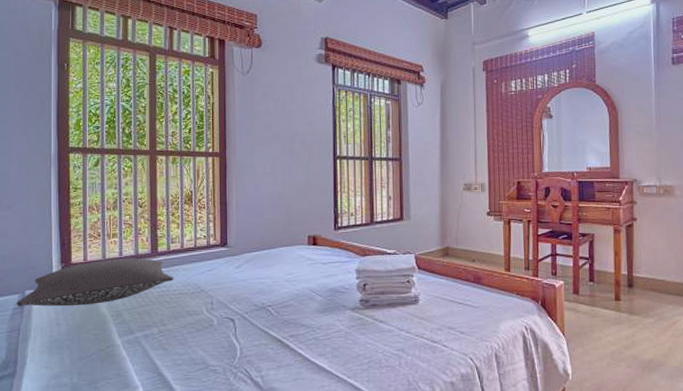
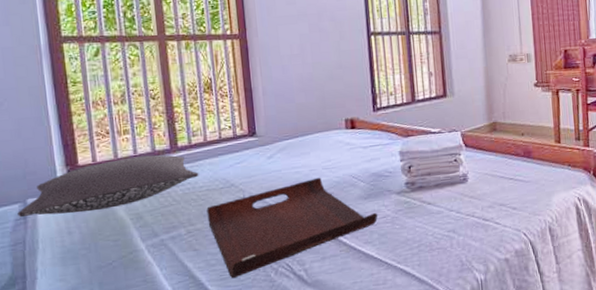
serving tray: none [178,289,333,379] -> present [206,177,378,279]

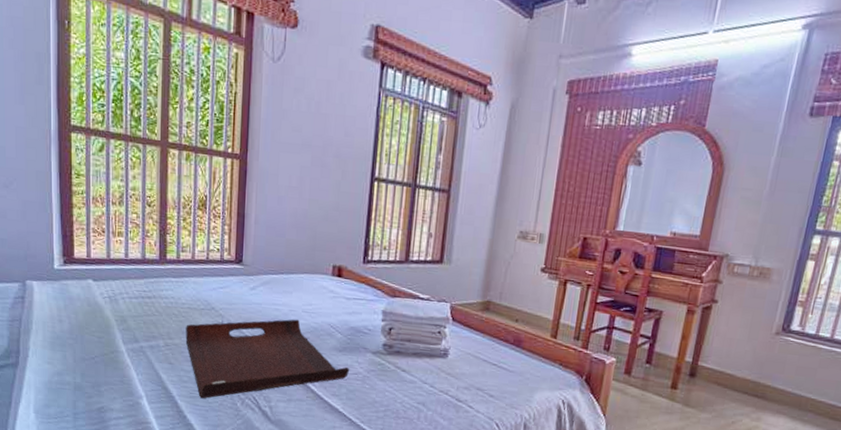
pillow: present [17,154,199,218] -> none [17,259,183,306]

